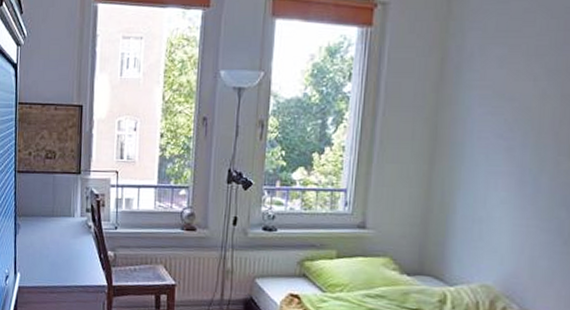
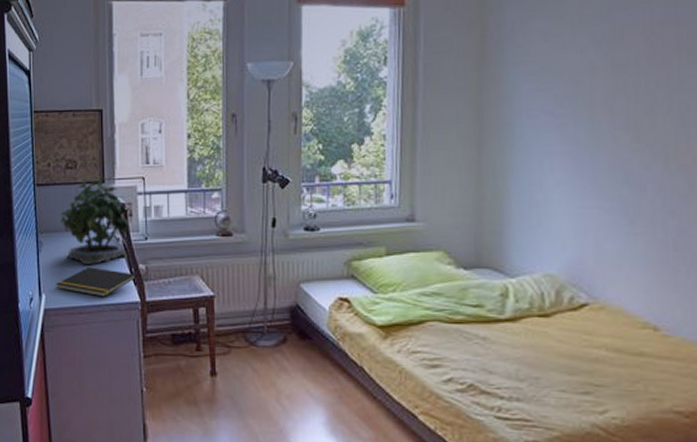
notepad: none [30,251,105,279] -> present [56,267,136,297]
potted plant: none [37,168,102,249] -> present [59,178,130,264]

